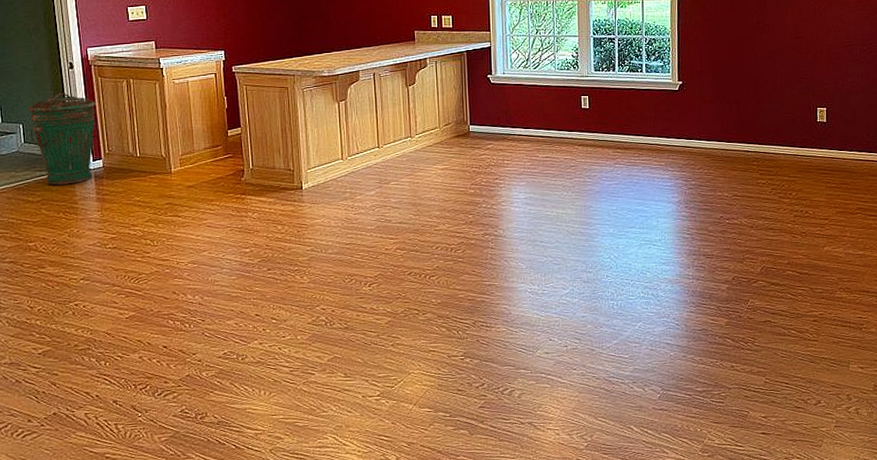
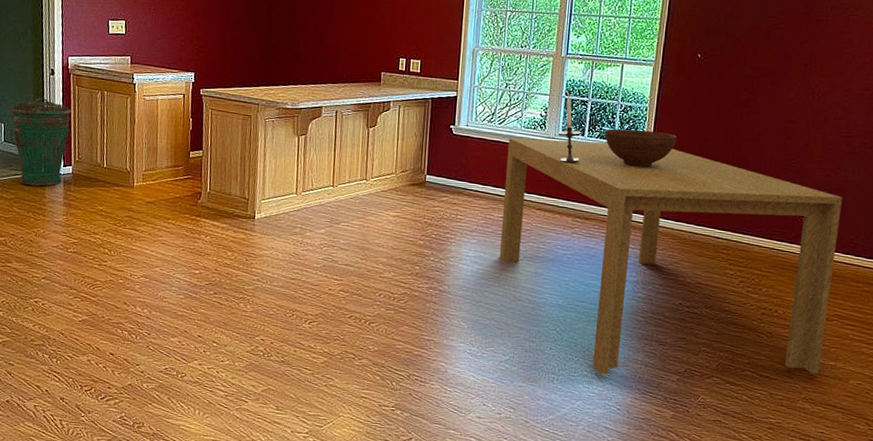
dining table: none [544,74,852,294] -> present [500,138,843,375]
candlestick: none [590,31,613,99] -> present [558,91,582,164]
fruit bowl: none [633,59,700,95] -> present [604,128,677,168]

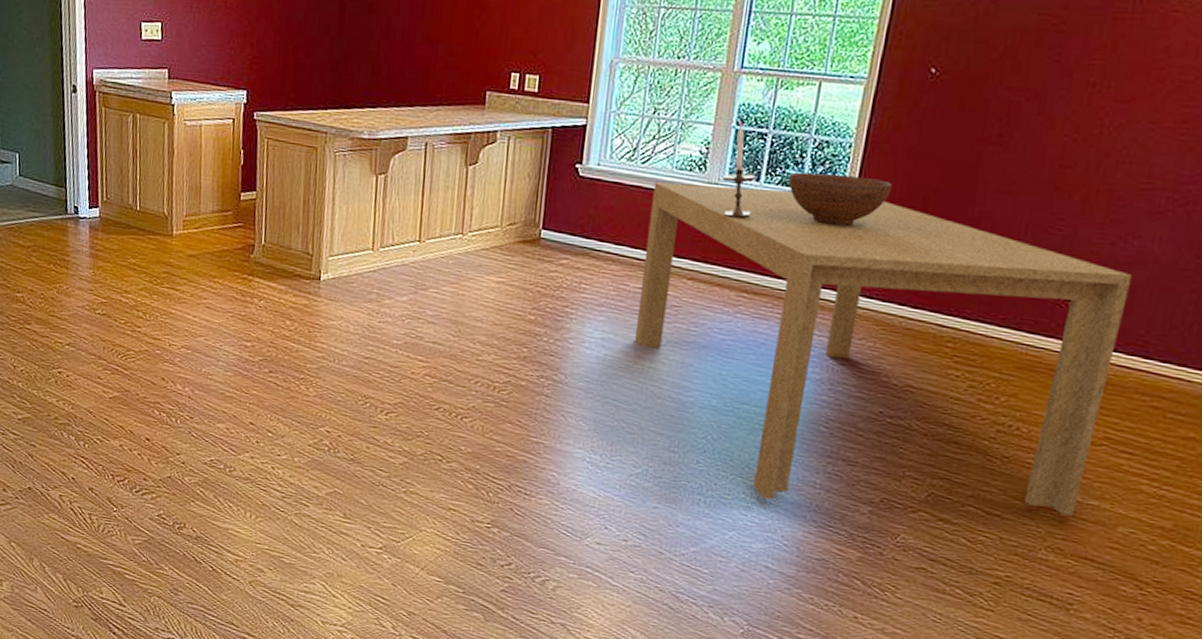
trash can: present [10,97,71,187] -> none [25,120,98,233]

